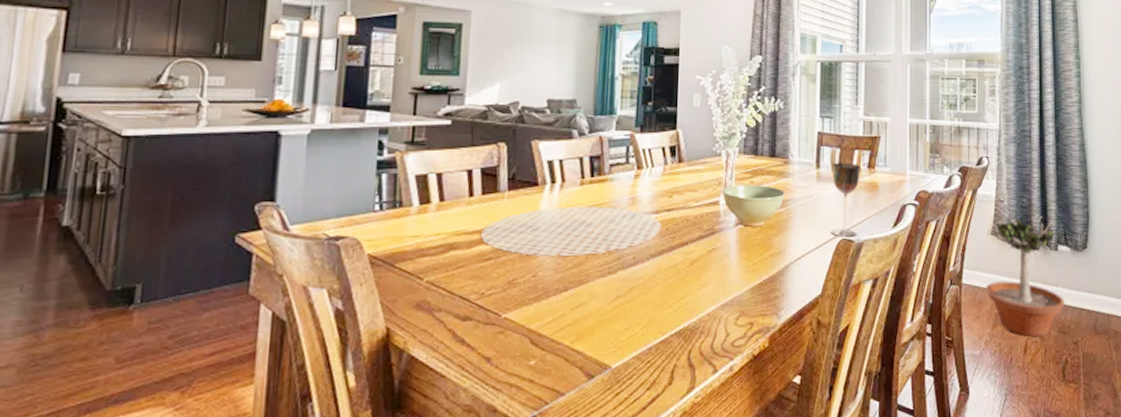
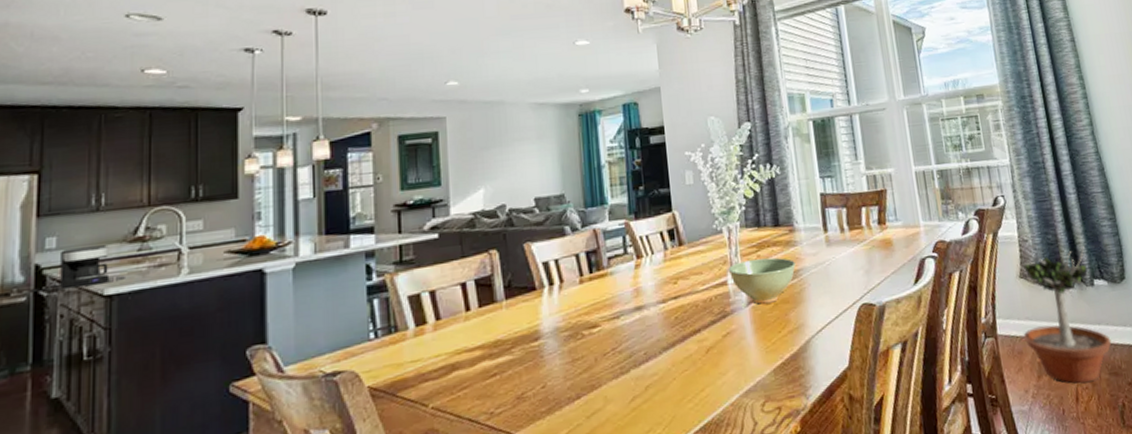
coffee maker: none [52,87,144,125] -> present [32,245,125,292]
place mat: present [480,206,661,257] -> none [482,301,670,366]
wineglass: present [831,162,860,237] -> none [840,221,877,302]

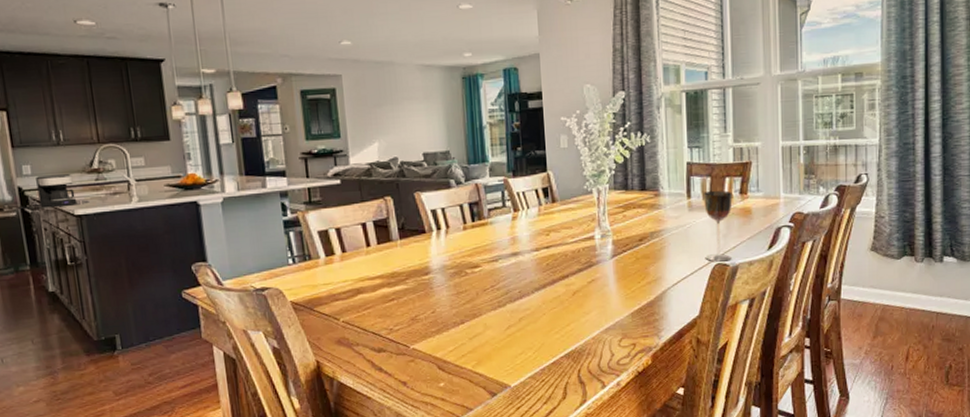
bowl: present [728,257,796,305] -> none [596,218,658,258]
wineglass: none [840,221,877,302] -> present [703,190,733,262]
potted tree: present [1019,246,1112,384] -> none [865,226,950,346]

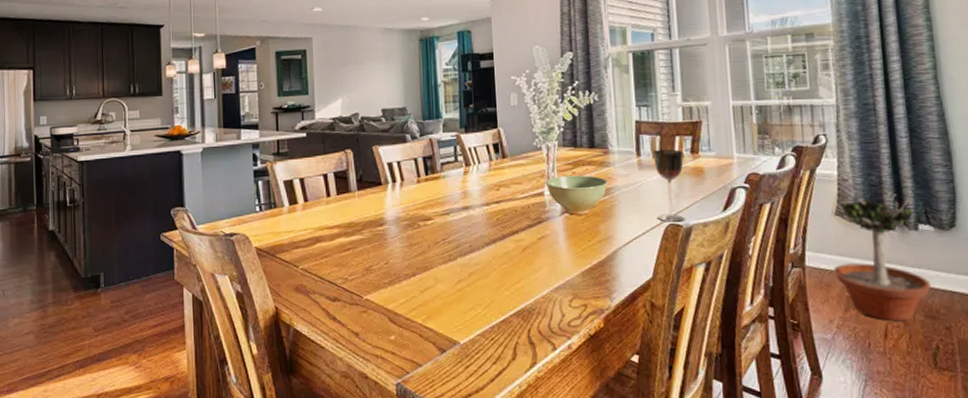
bowl: none [596,218,658,258] -> present [545,175,608,215]
potted tree: none [865,226,950,346] -> present [833,191,932,322]

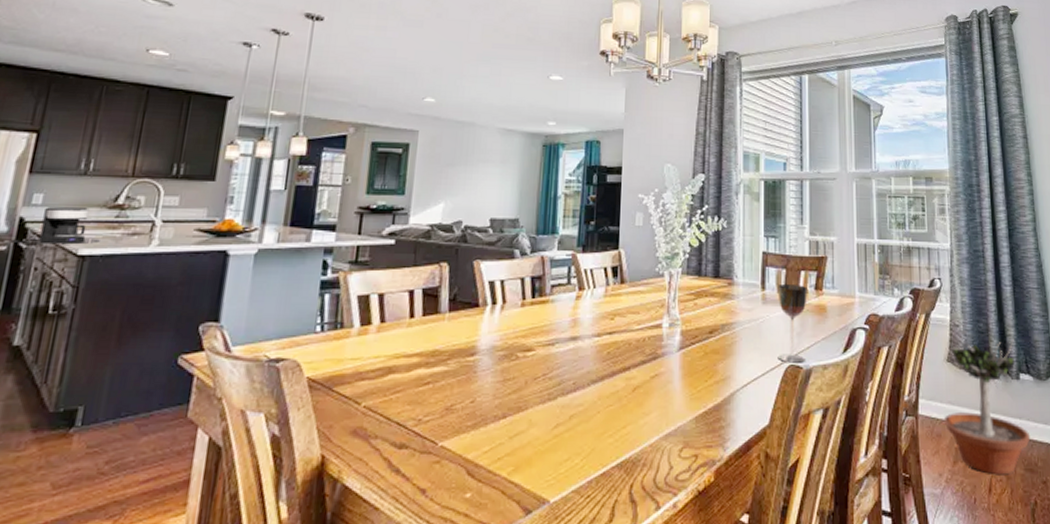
bowl: present [545,175,608,215] -> none [664,307,730,351]

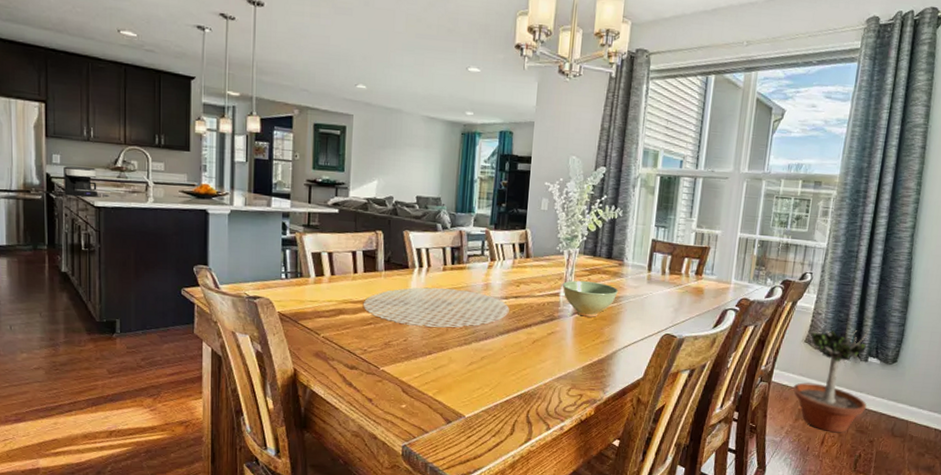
place mat: none [419,328,603,382] -> present [363,287,509,328]
bowl: none [664,307,730,351] -> present [562,280,618,317]
wineglass: present [777,283,807,363] -> none [657,267,689,333]

